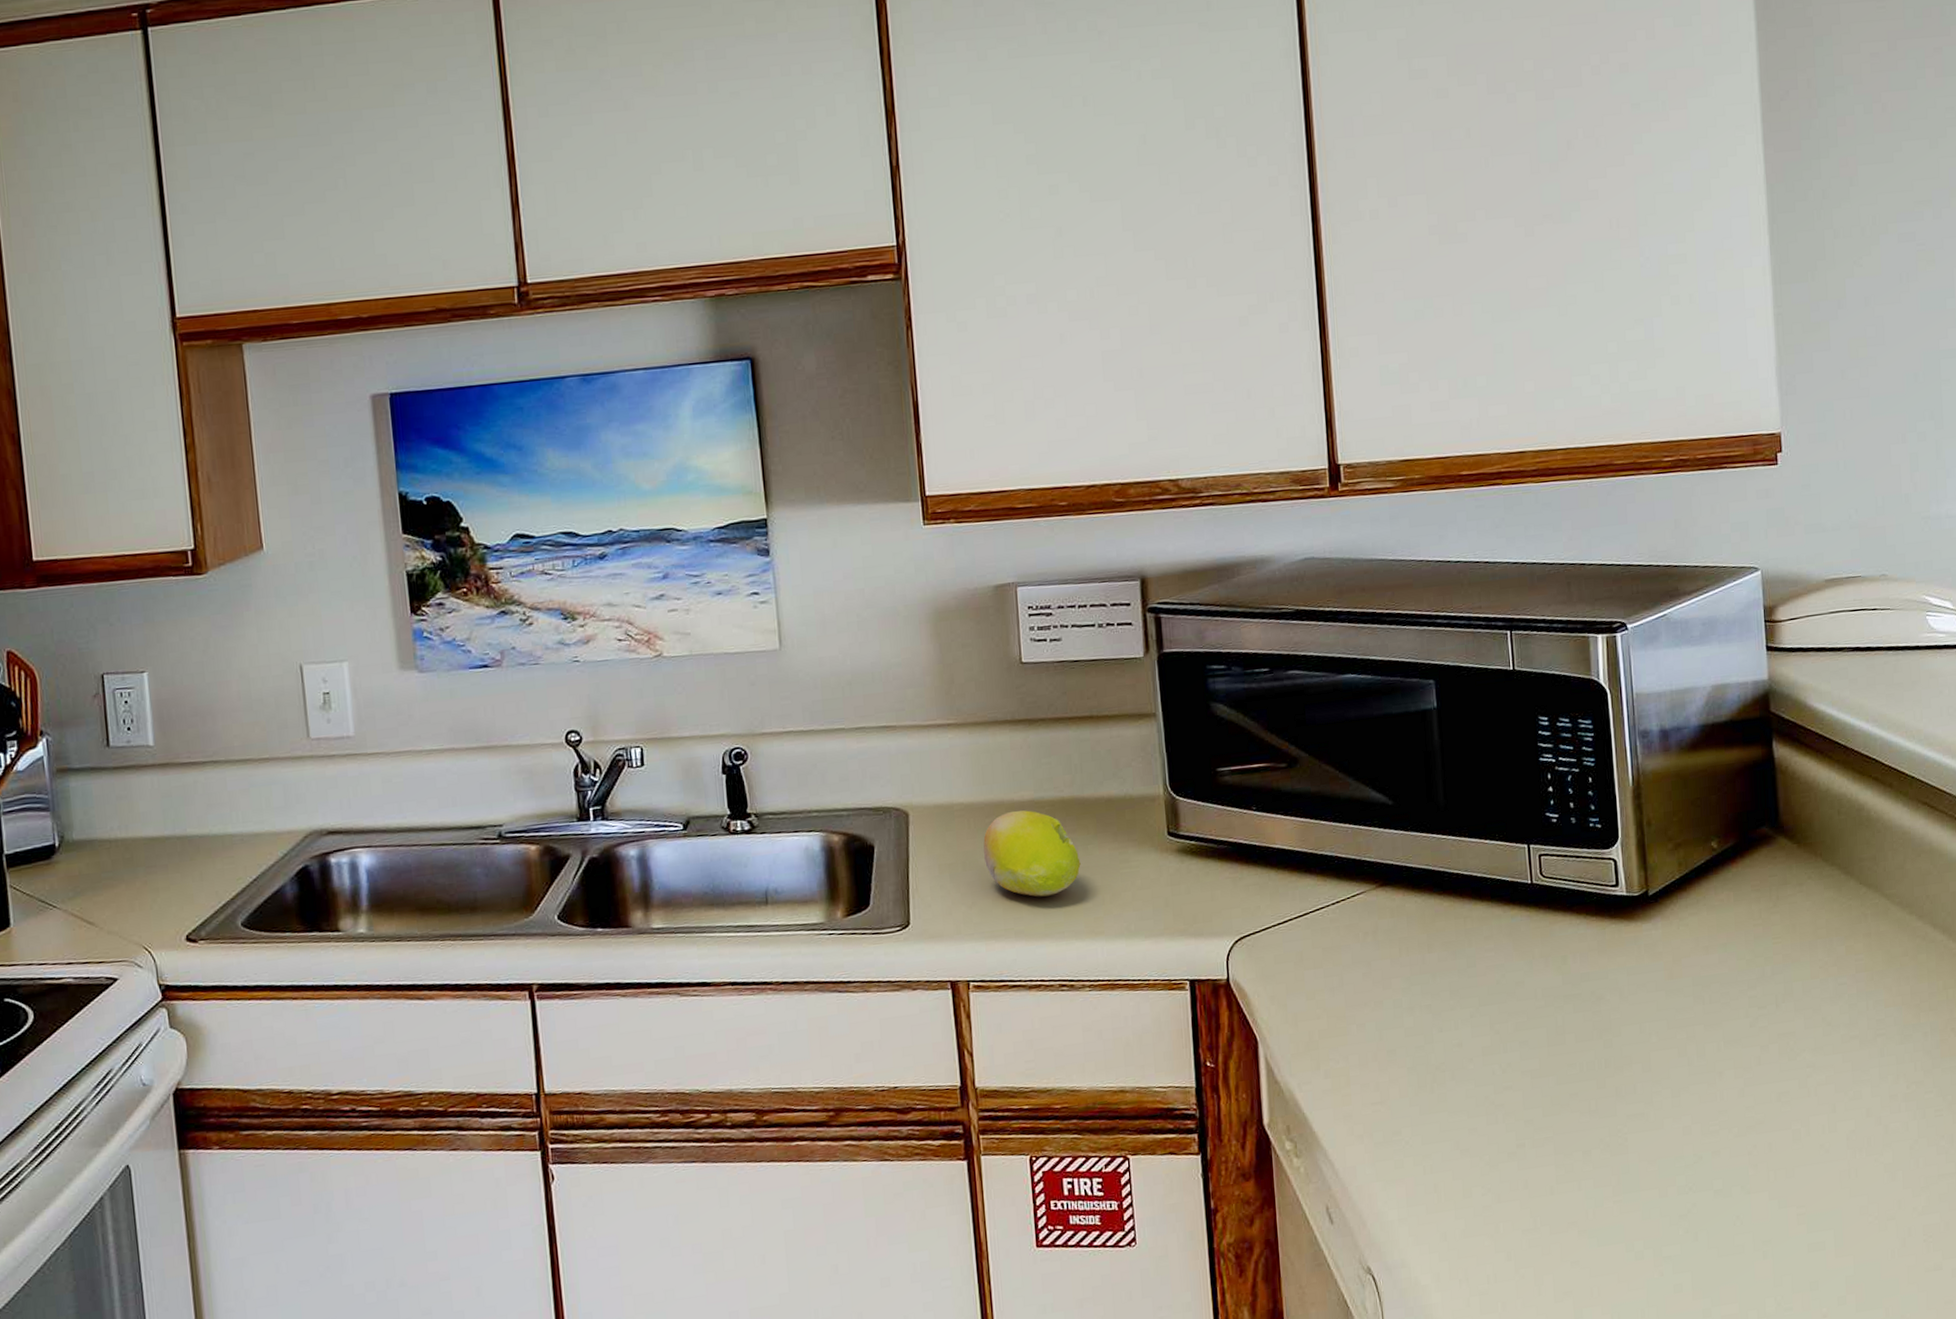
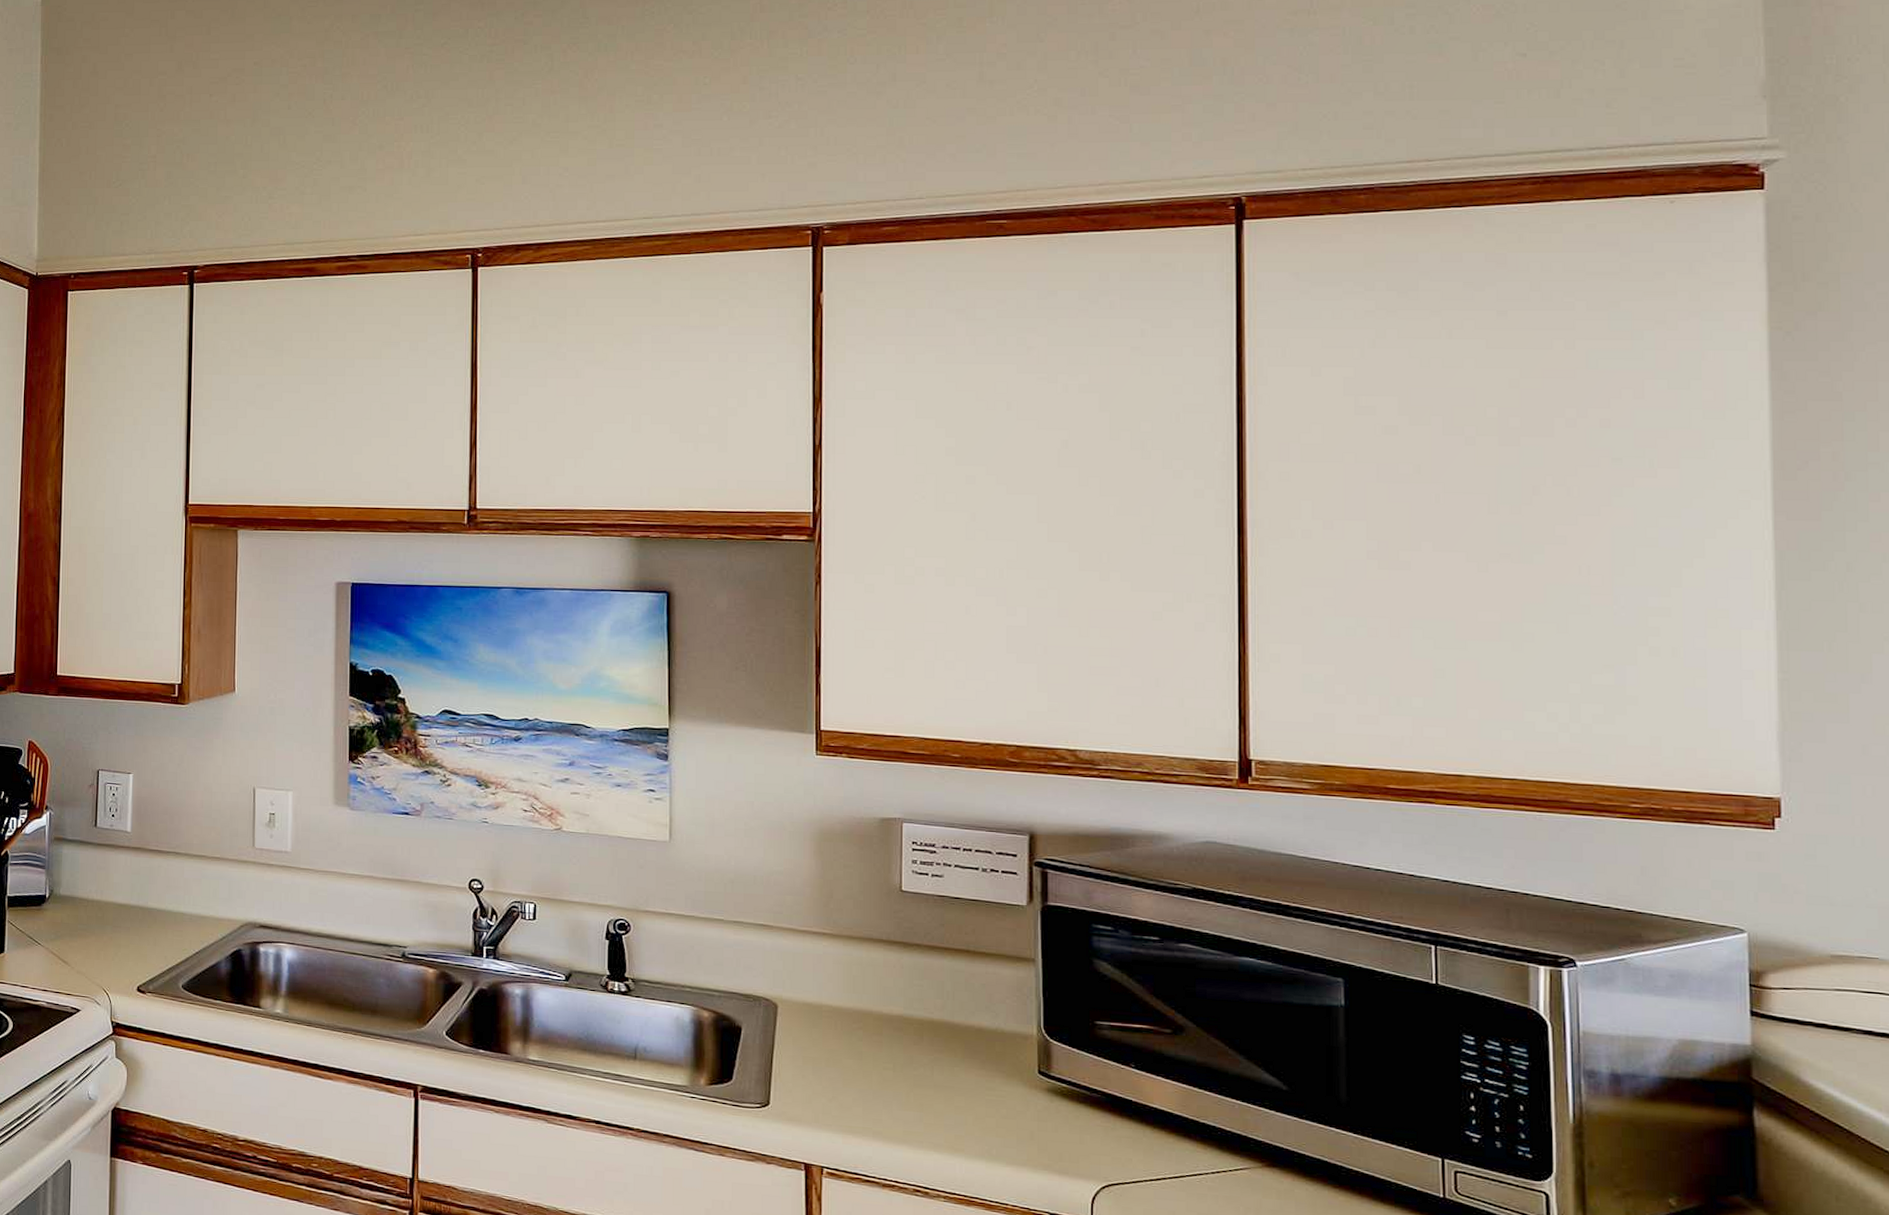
fruit: present [983,810,1081,897] -> none [847,1021,945,1106]

